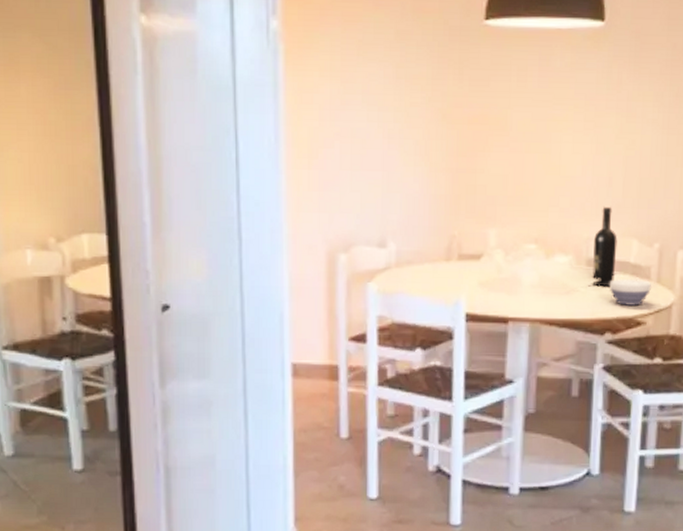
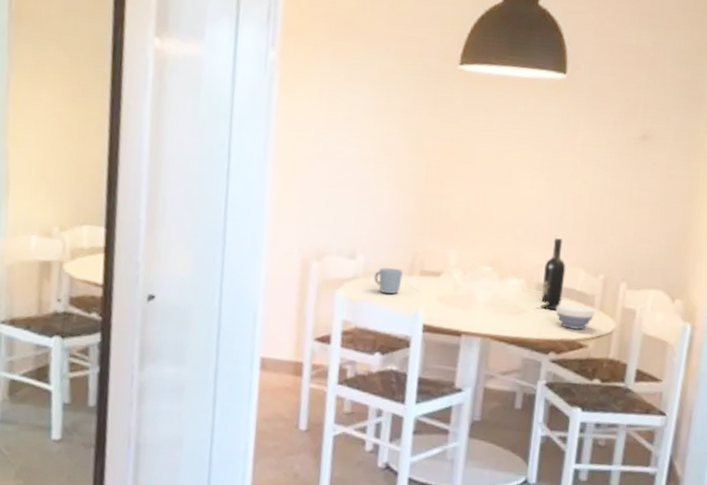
mug: none [408,255,439,284] -> present [373,267,403,295]

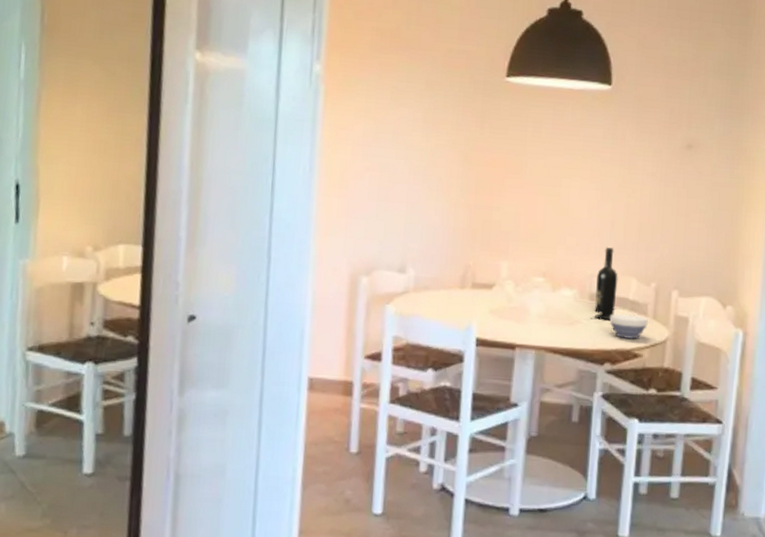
mug: present [373,267,403,295] -> none [425,281,454,309]

